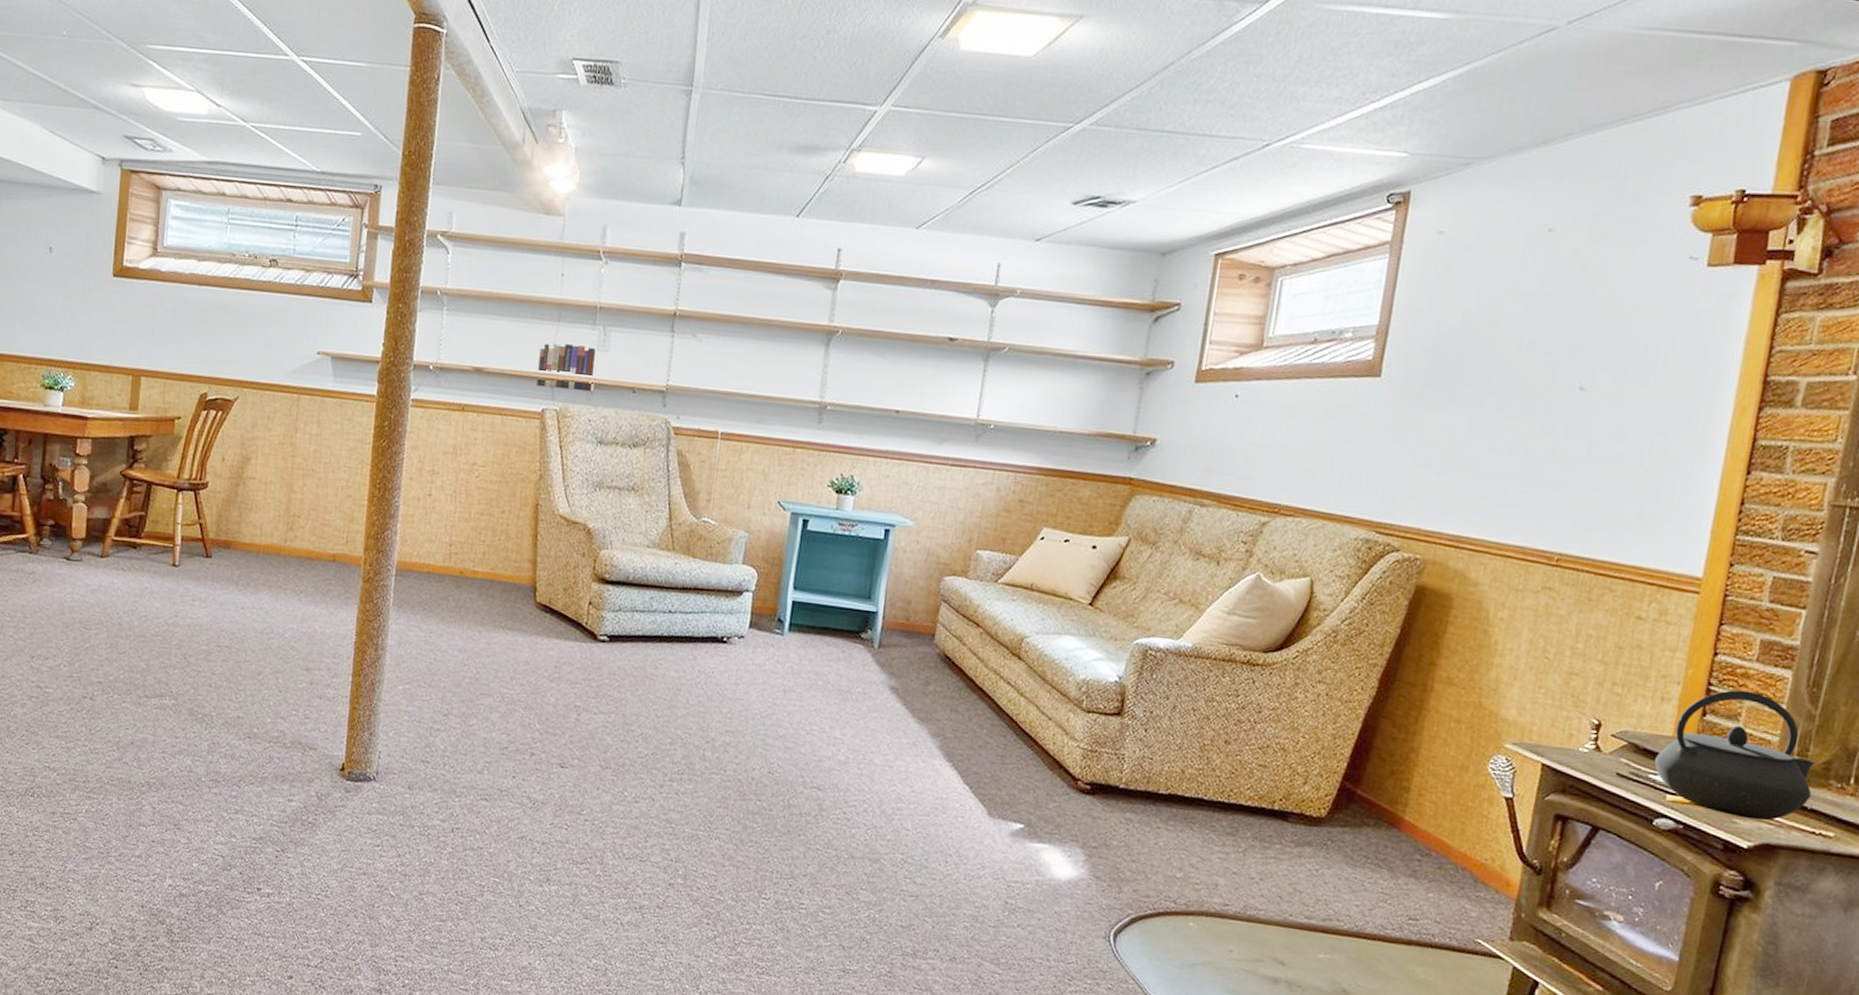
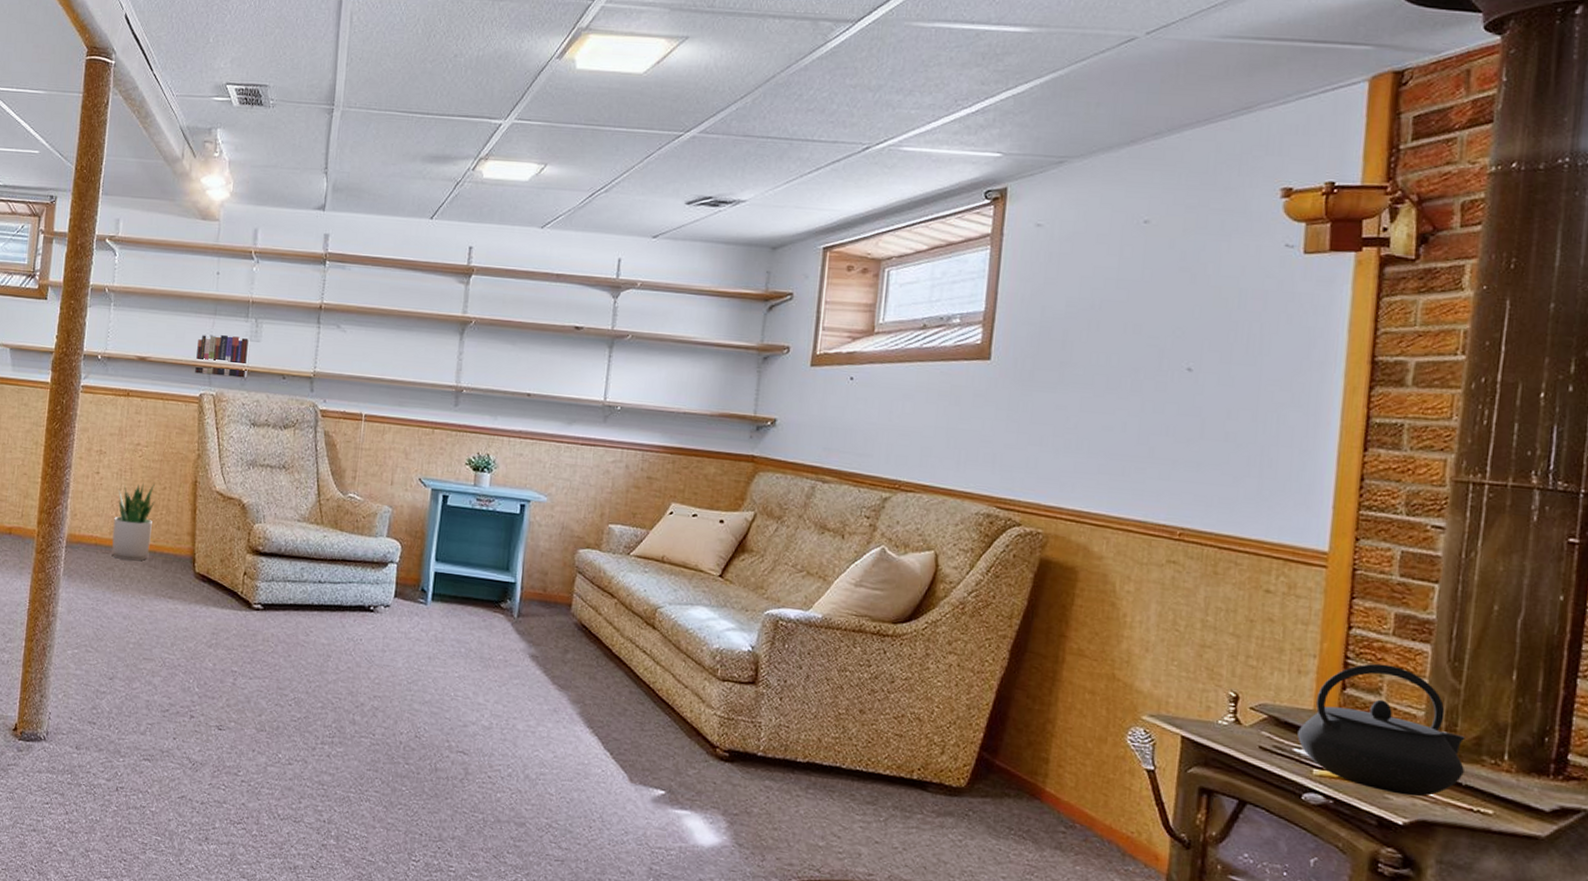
planter: none [446,505,493,590] -> present [112,482,156,561]

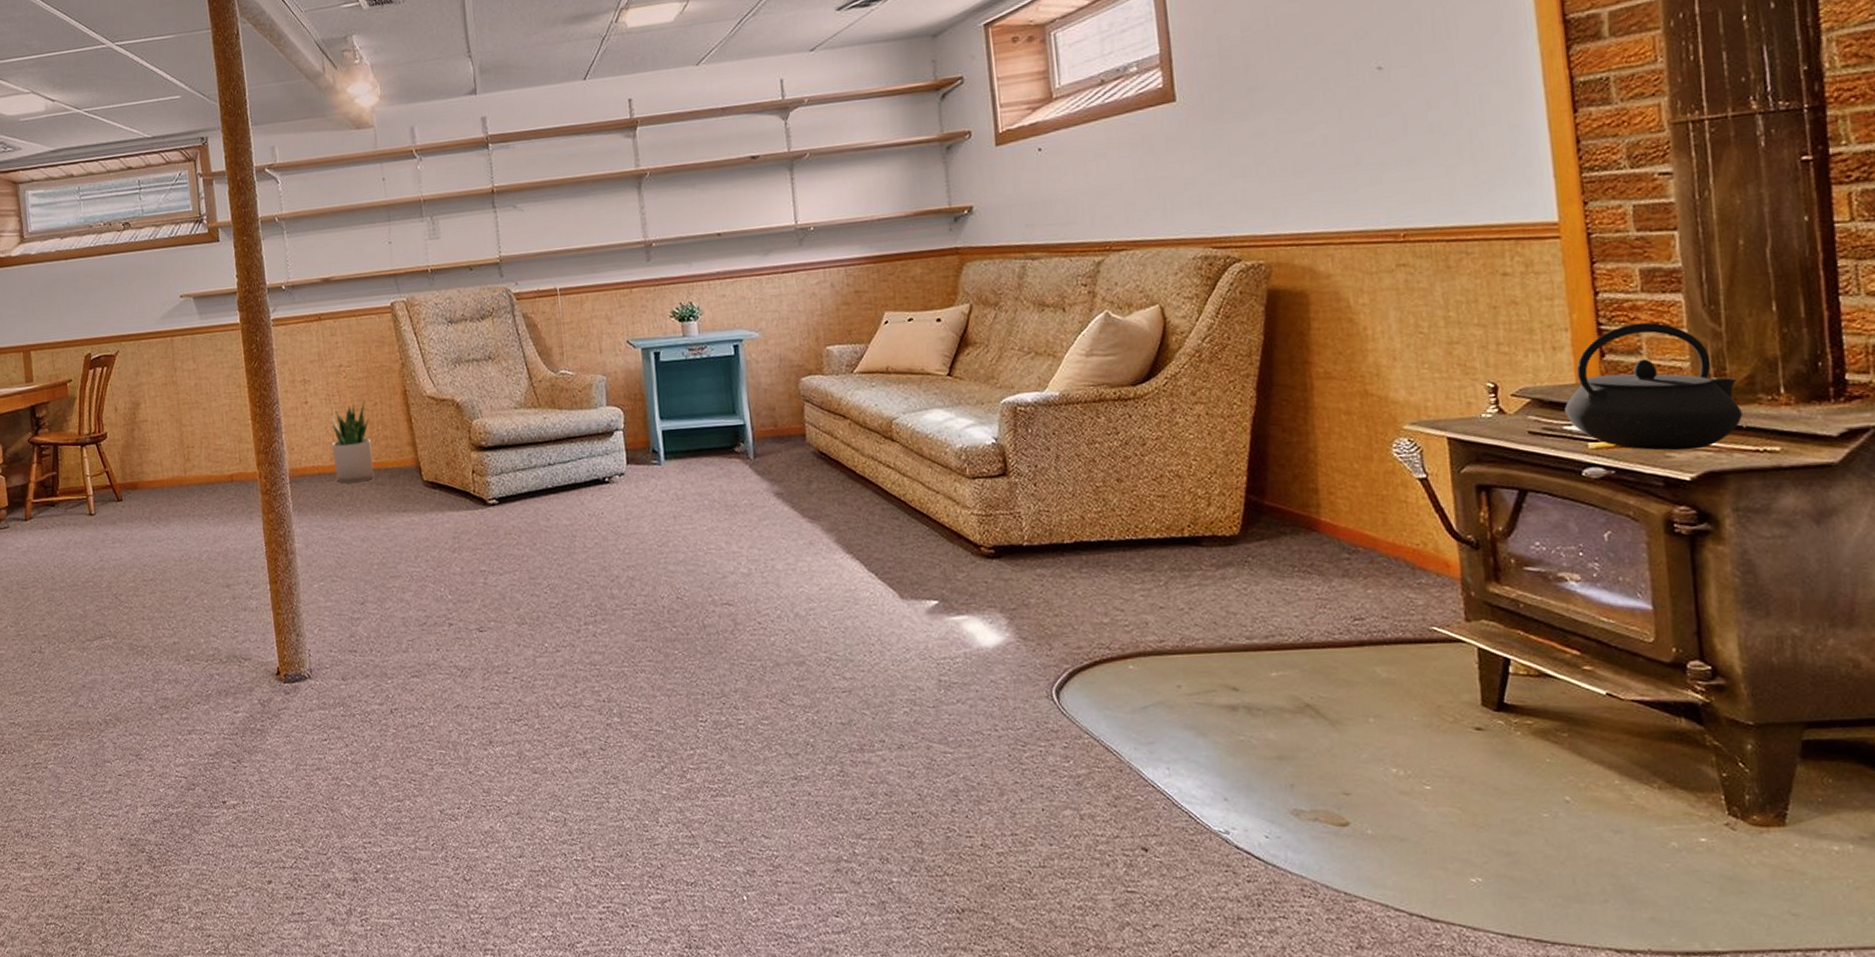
books: present [195,335,251,378] -> none [378,238,435,284]

